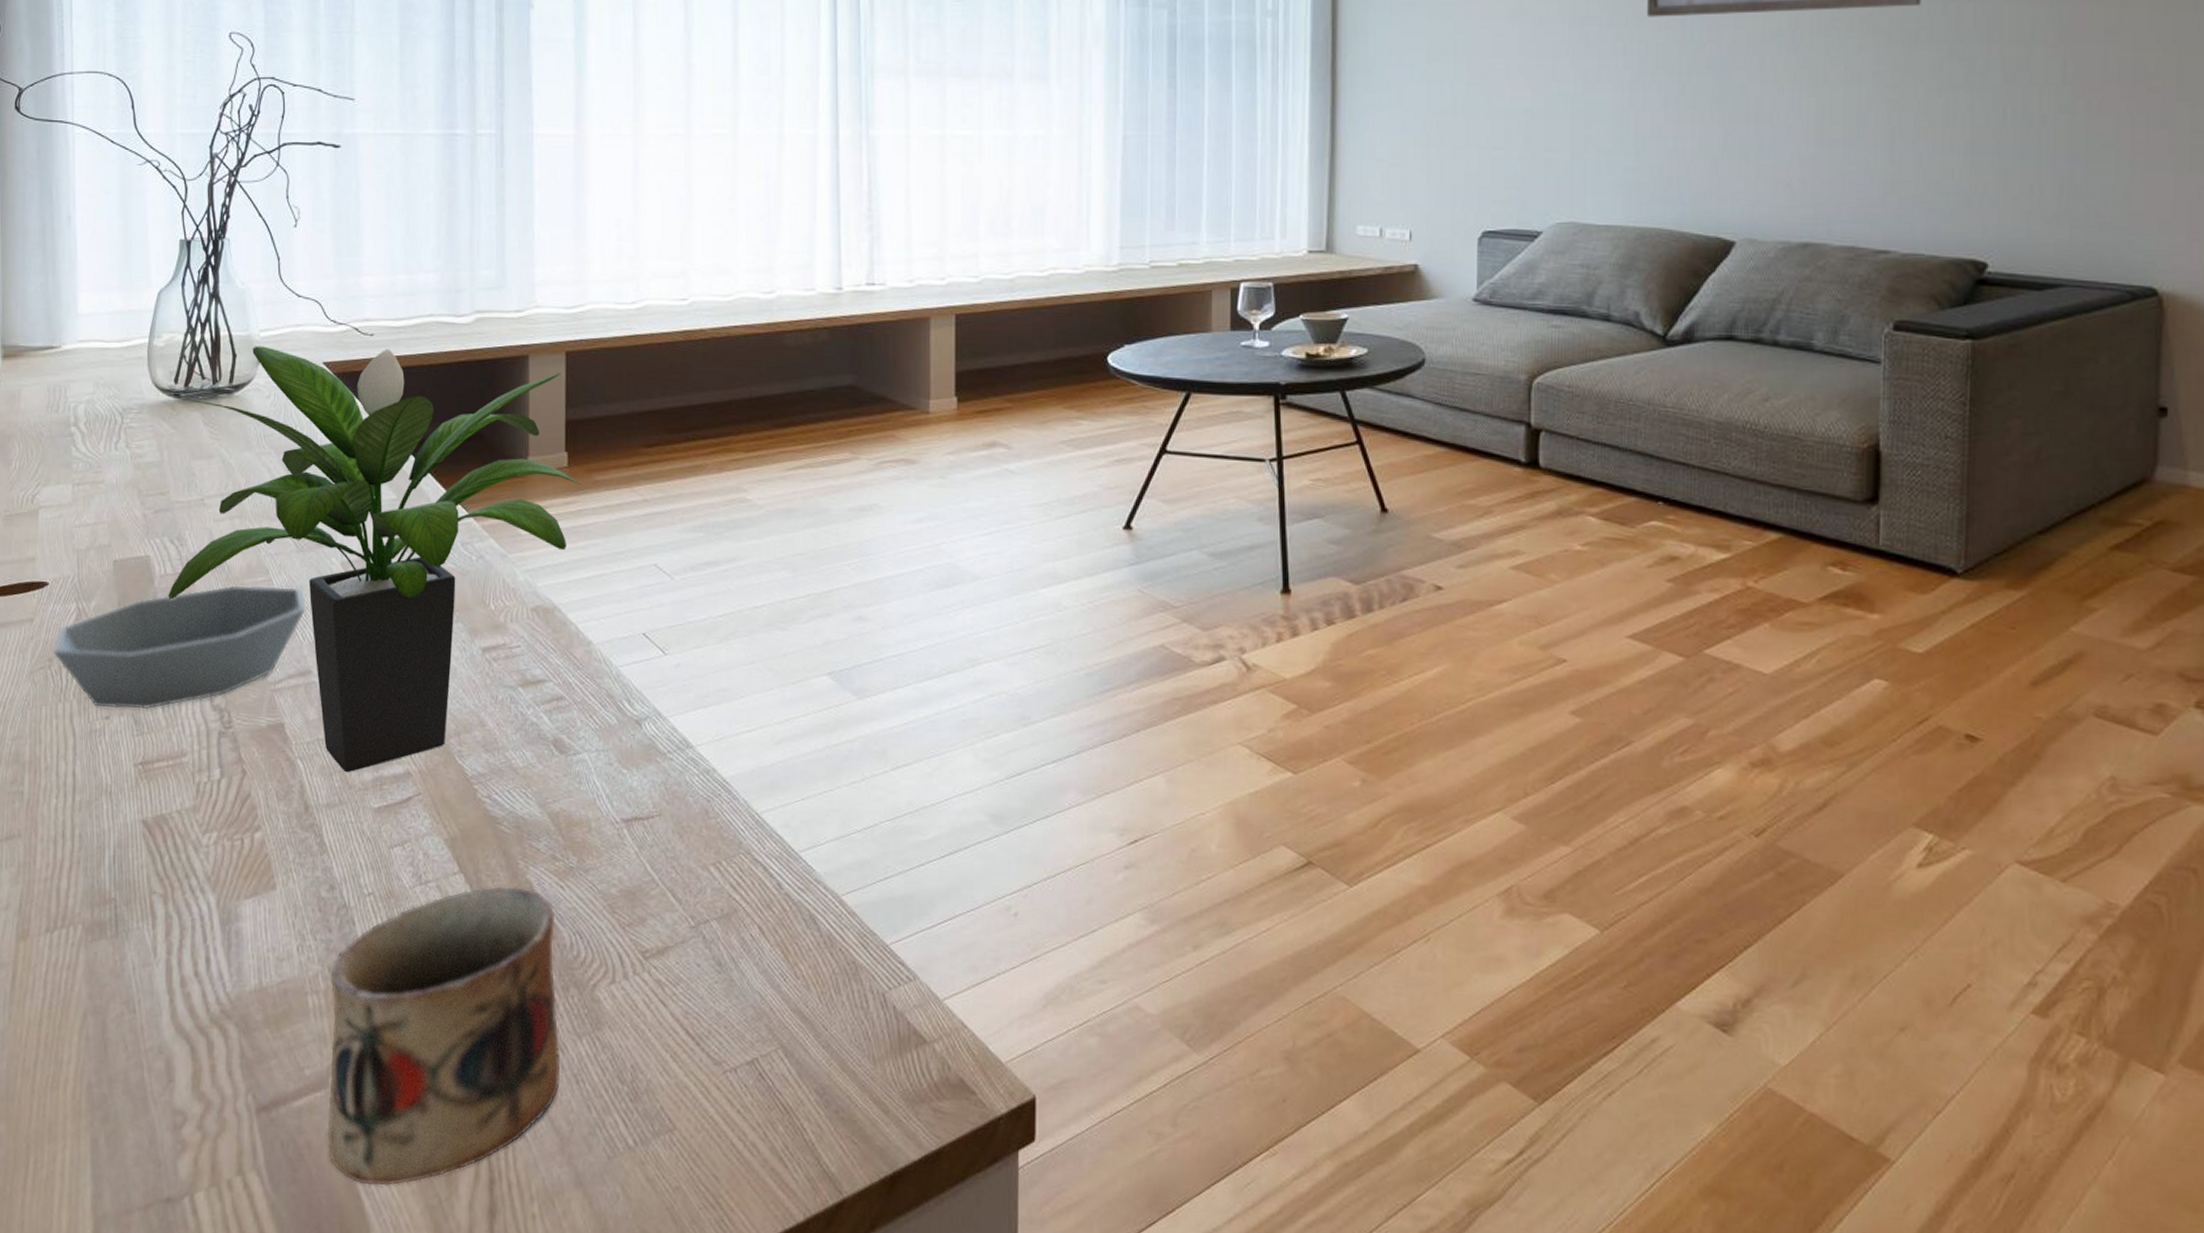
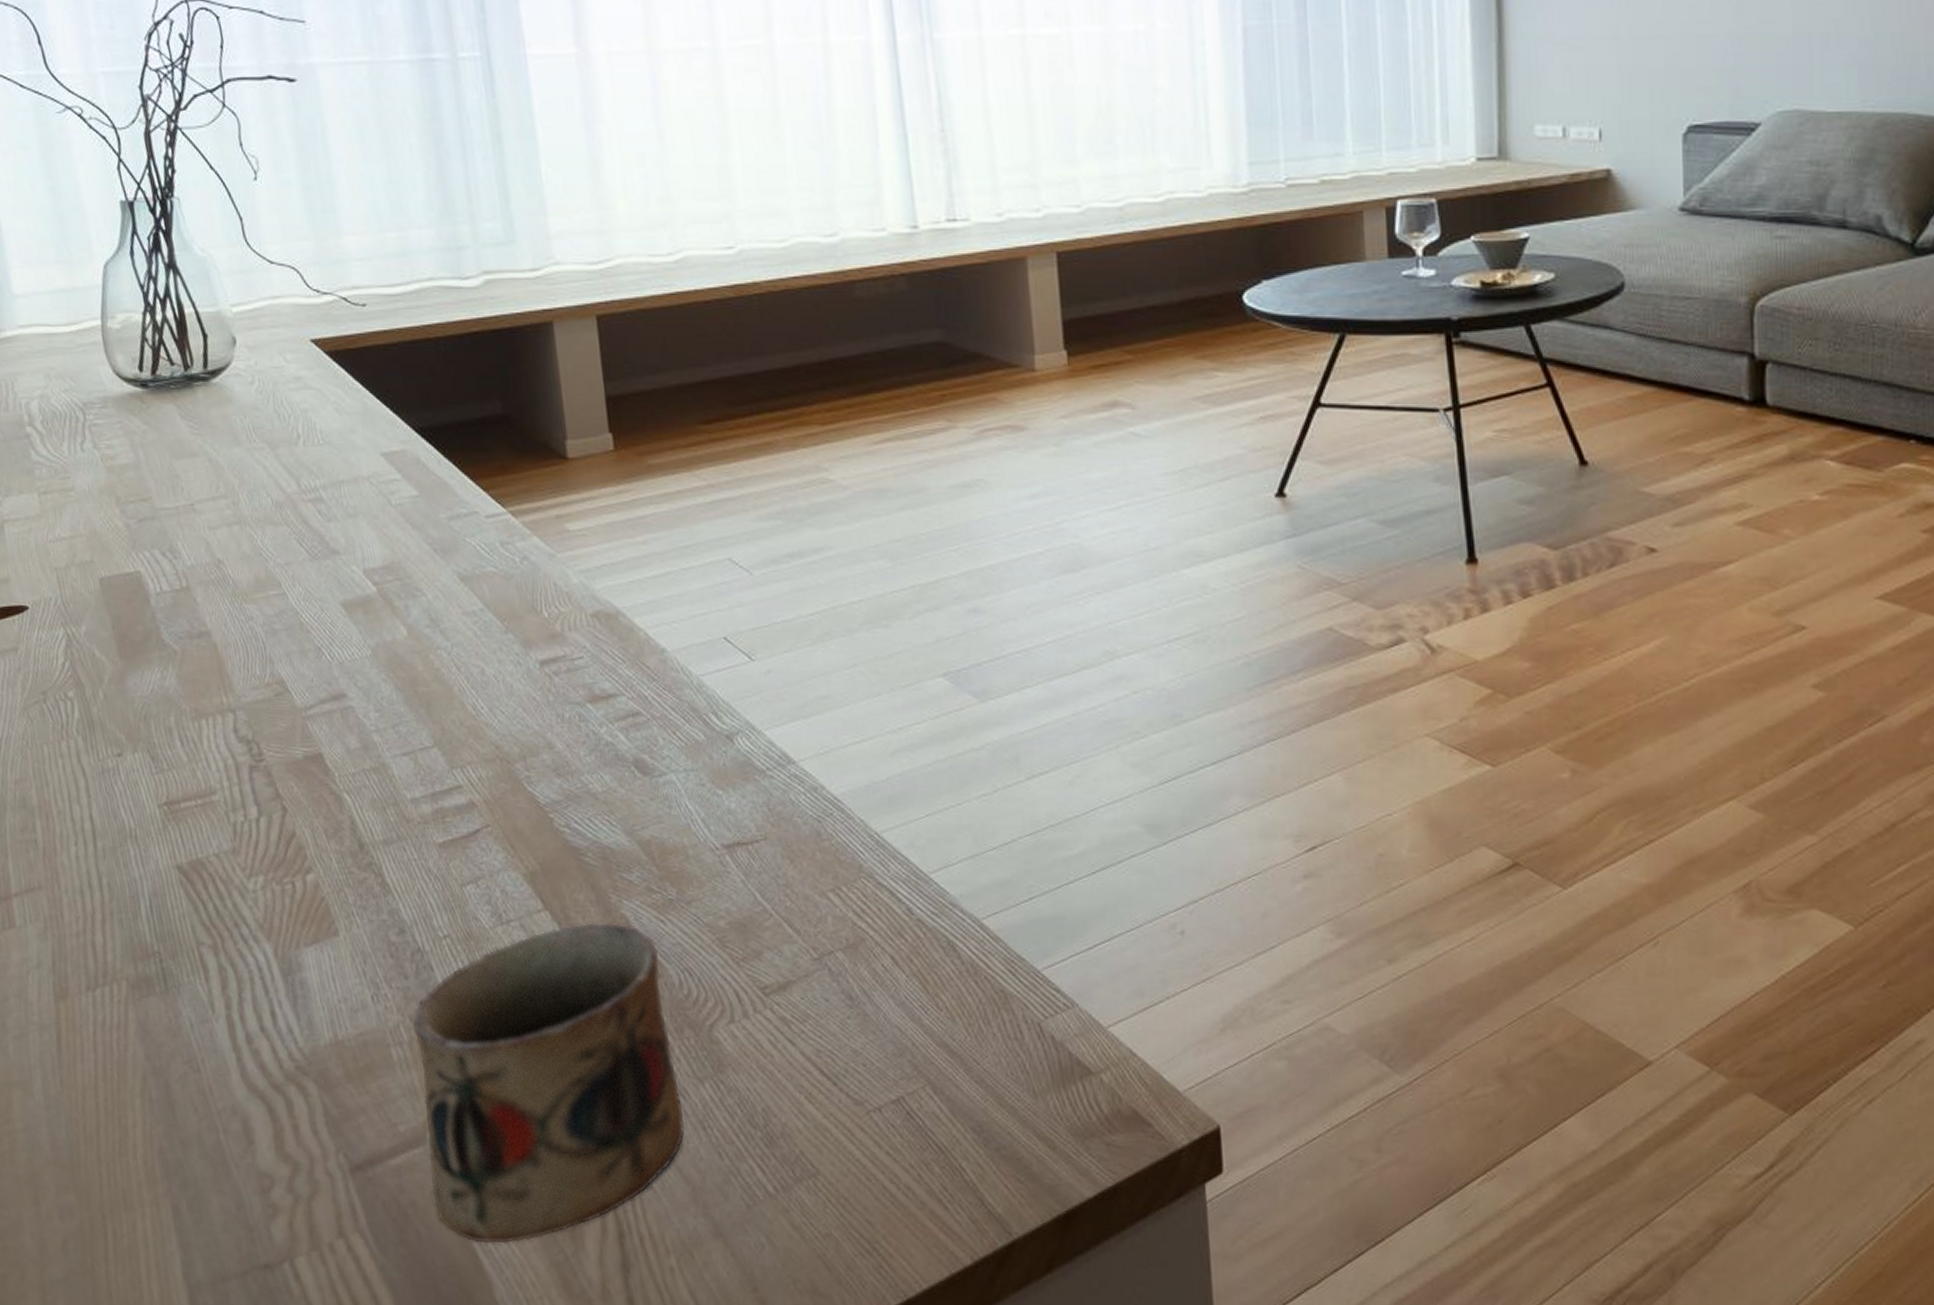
bowl: present [53,585,307,710] -> none [45,600,332,745]
potted plant: present [168,345,581,773] -> none [147,321,632,806]

